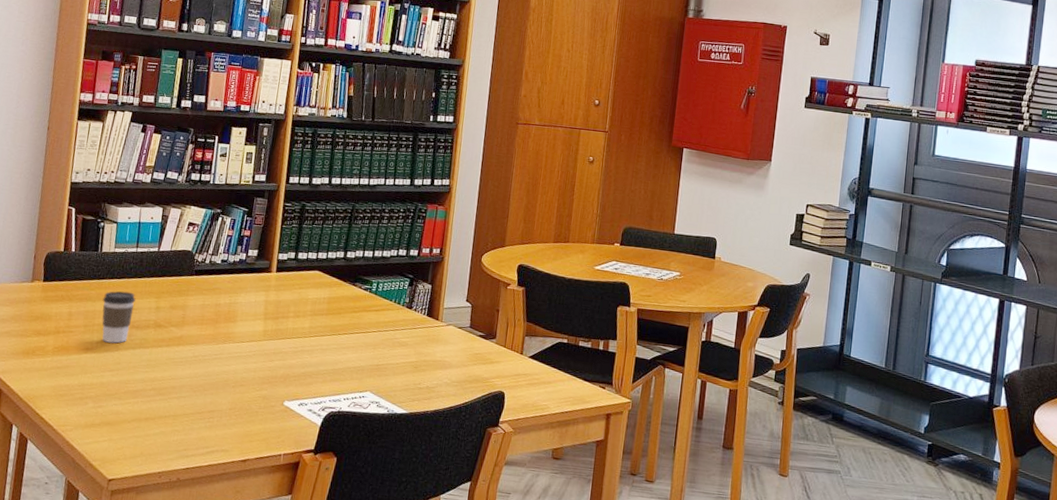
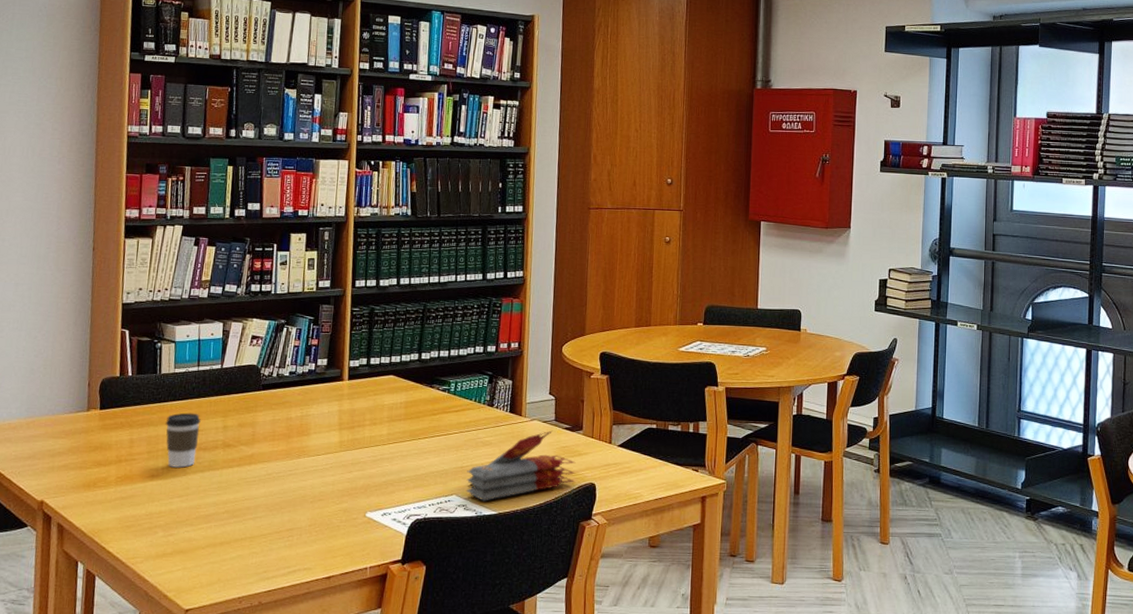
snack packets: none [379,336,487,400] -> present [465,430,576,501]

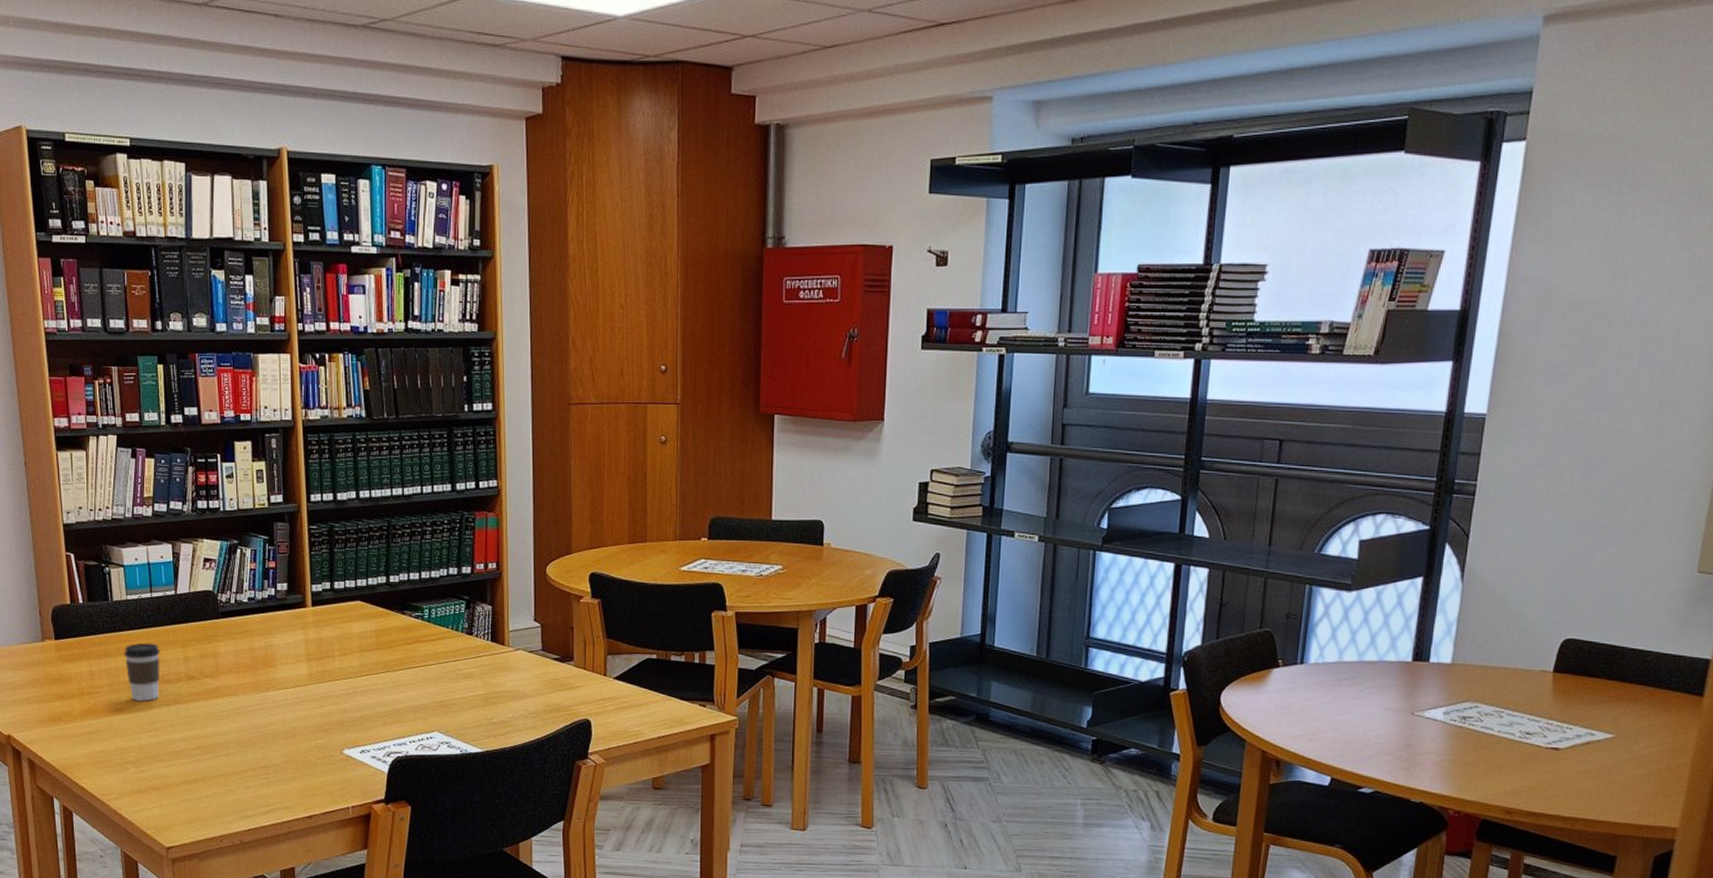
snack packets: present [465,430,576,501] -> none [448,661,567,739]

